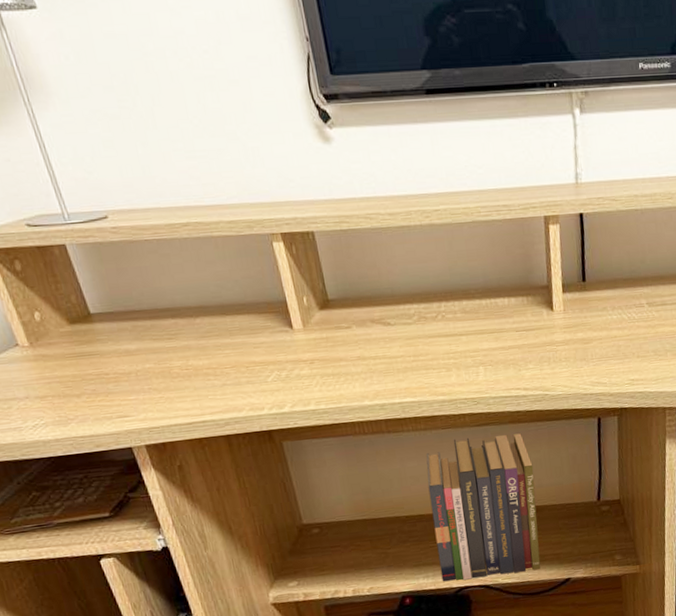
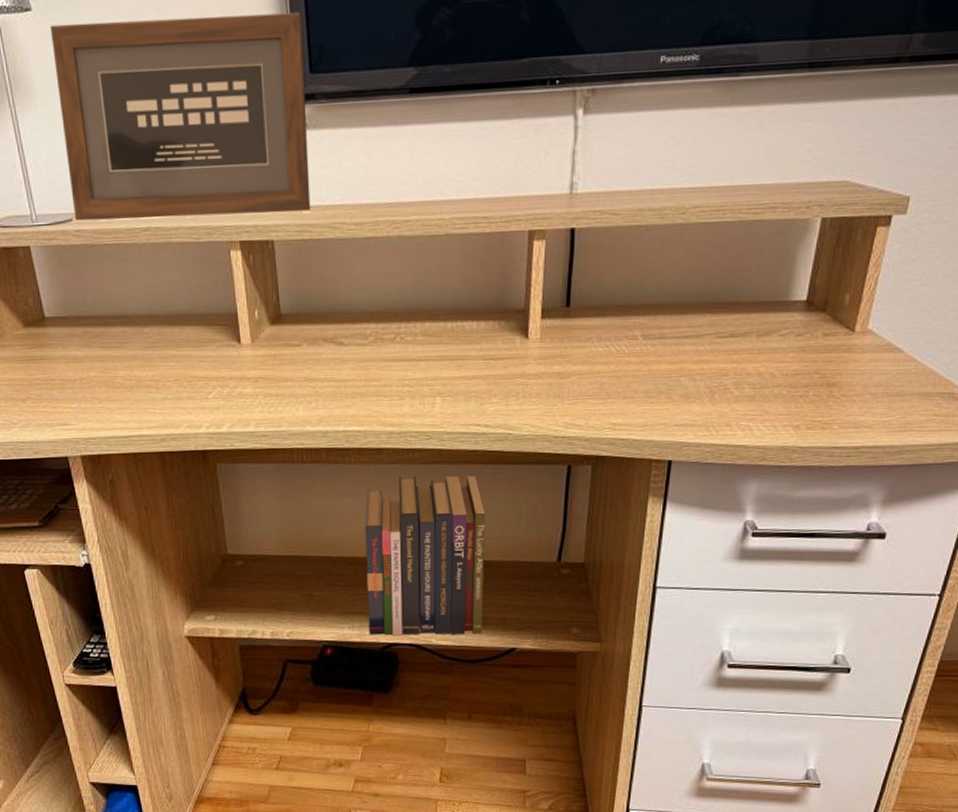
picture frame: none [59,17,346,218] -> present [49,12,311,221]

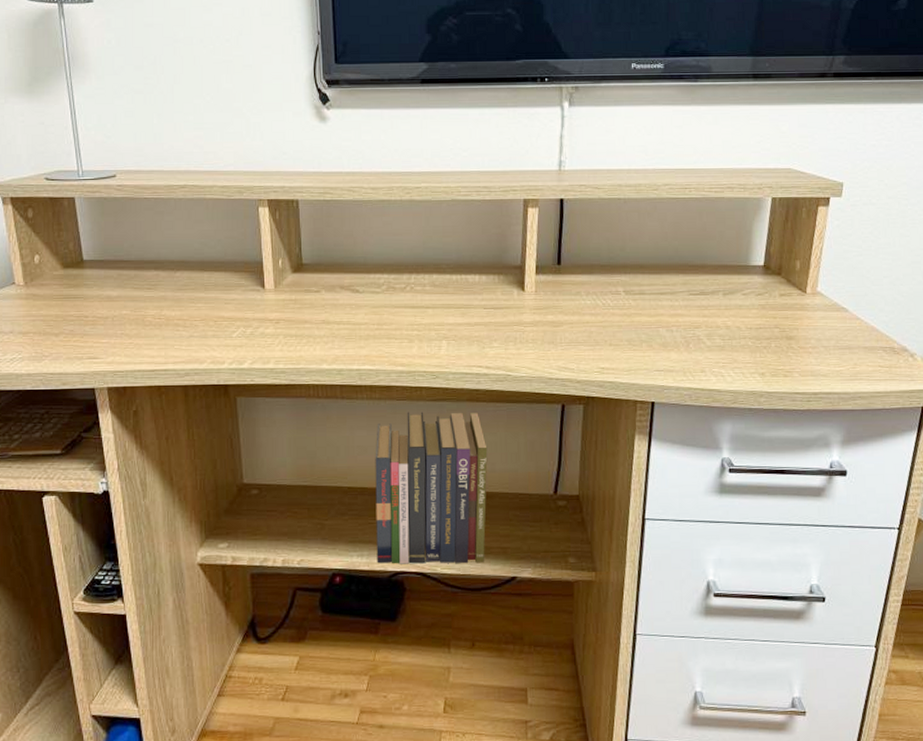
picture frame: present [49,12,311,221] -> none [108,14,333,178]

